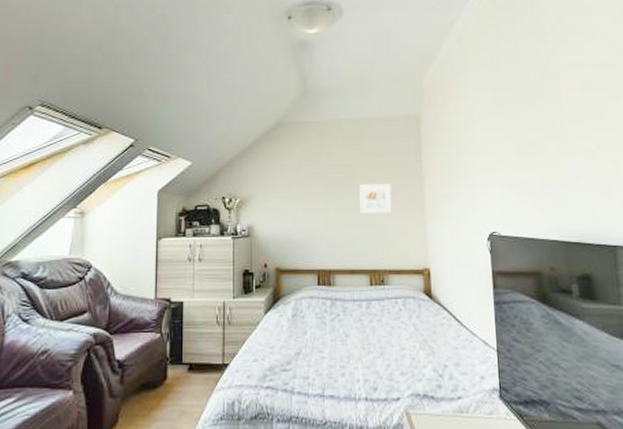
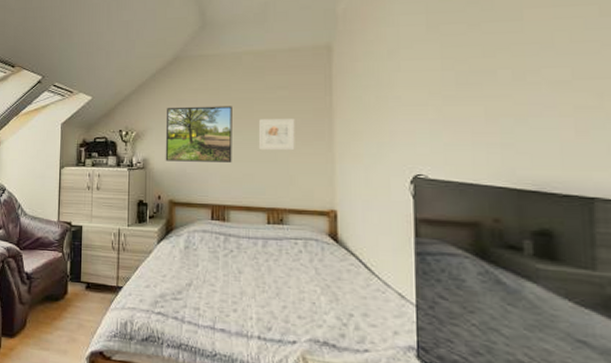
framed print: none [270,172,336,228] -> present [165,106,232,162]

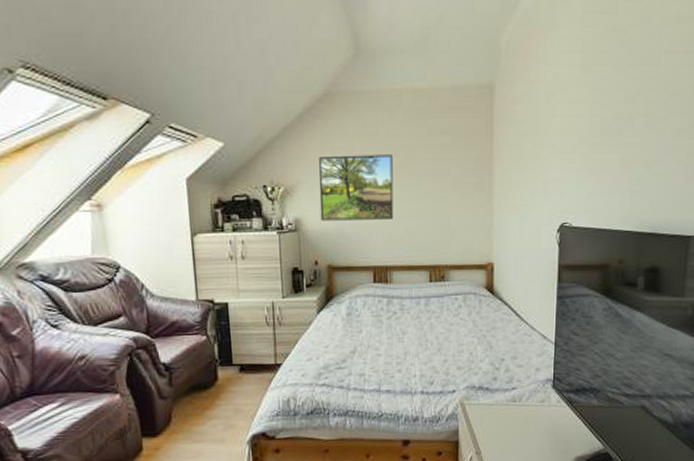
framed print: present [258,119,295,151] -> none [420,169,456,205]

